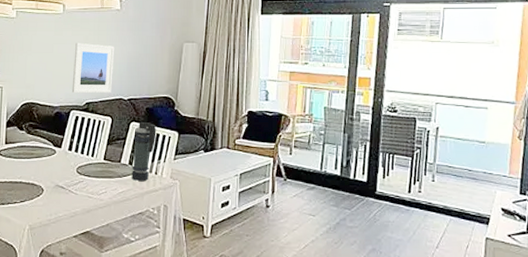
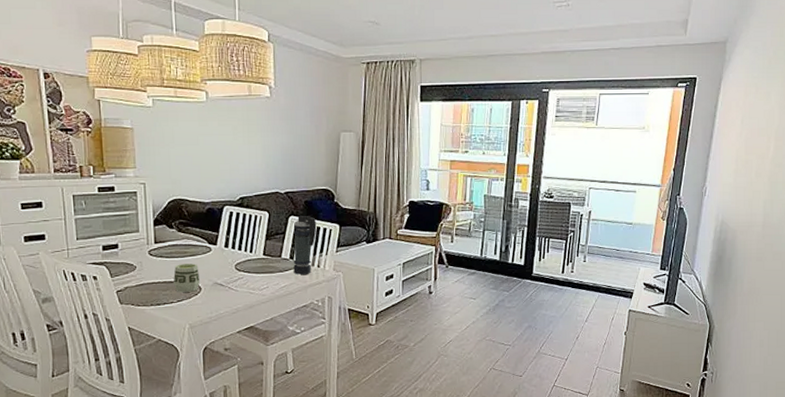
cup: none [19,165,43,193] -> present [173,264,201,292]
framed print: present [71,42,115,94] -> none [222,133,267,188]

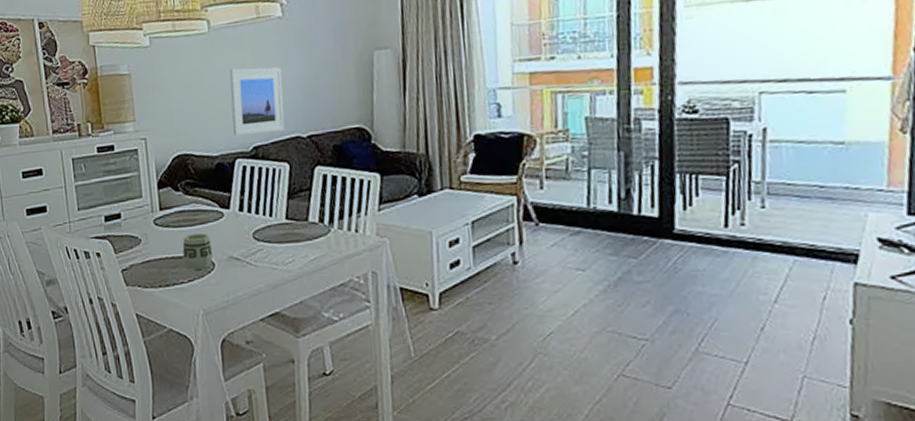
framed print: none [222,133,267,188] -> present [230,67,284,137]
smoke grenade: present [293,215,317,274] -> none [321,164,351,243]

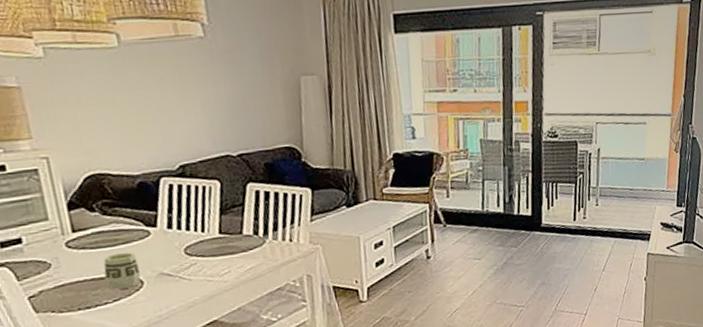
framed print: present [230,67,284,137] -> none [147,86,213,156]

